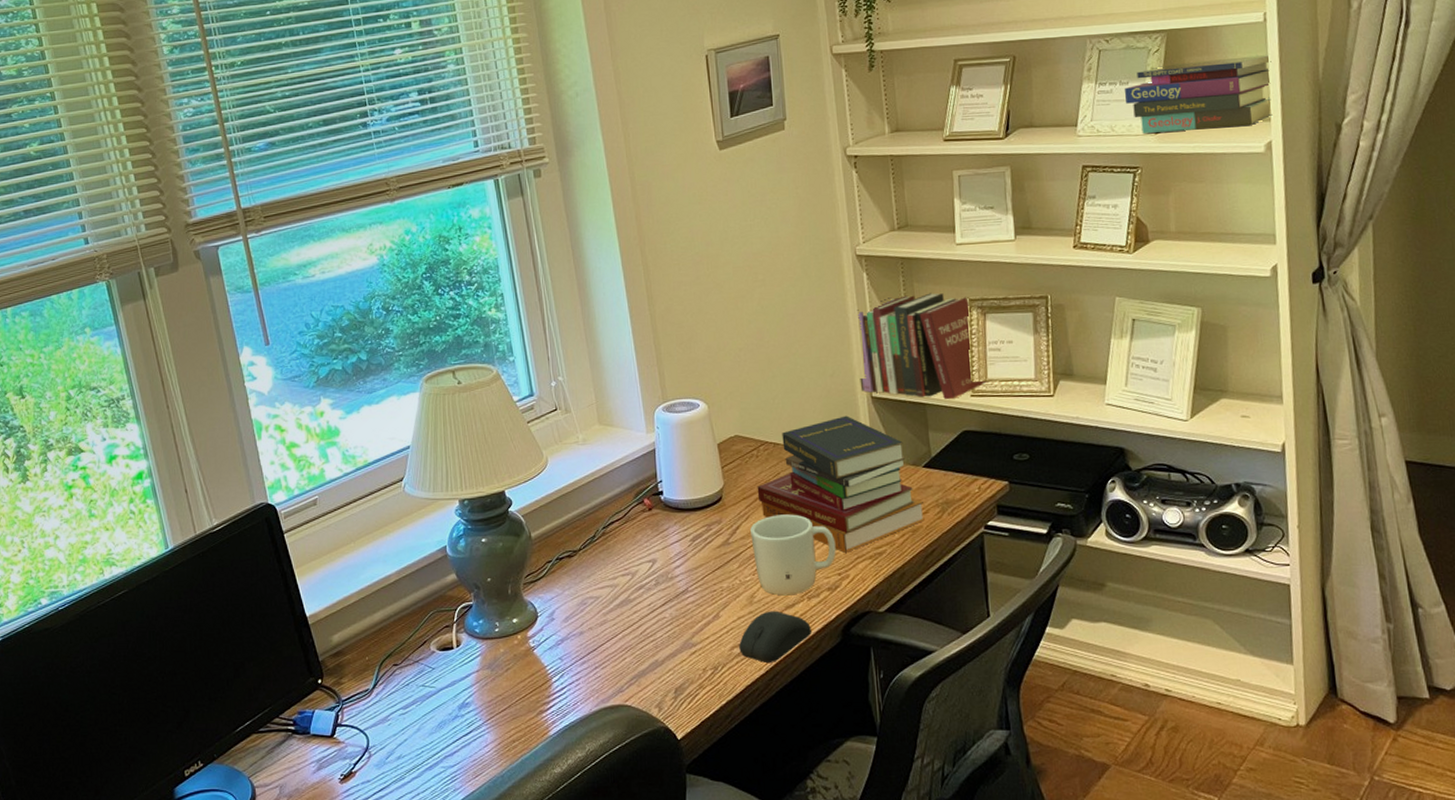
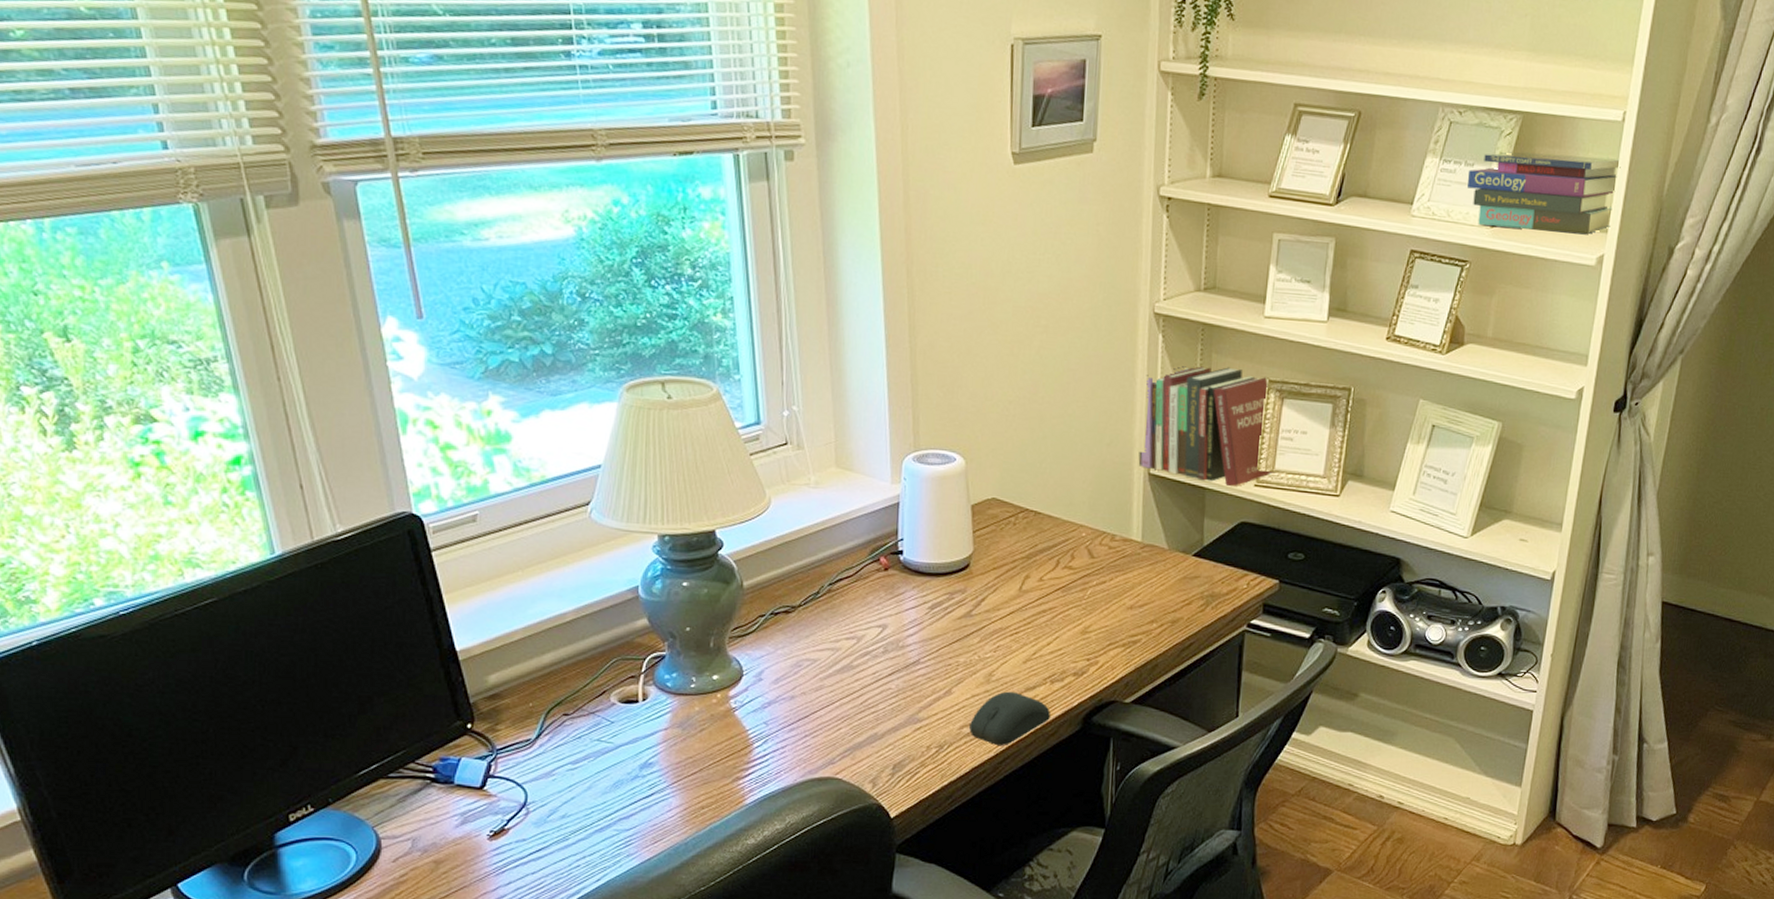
mug: present [750,514,836,596] -> none [996,590,1089,677]
books: present [757,415,925,553] -> none [1009,490,1188,638]

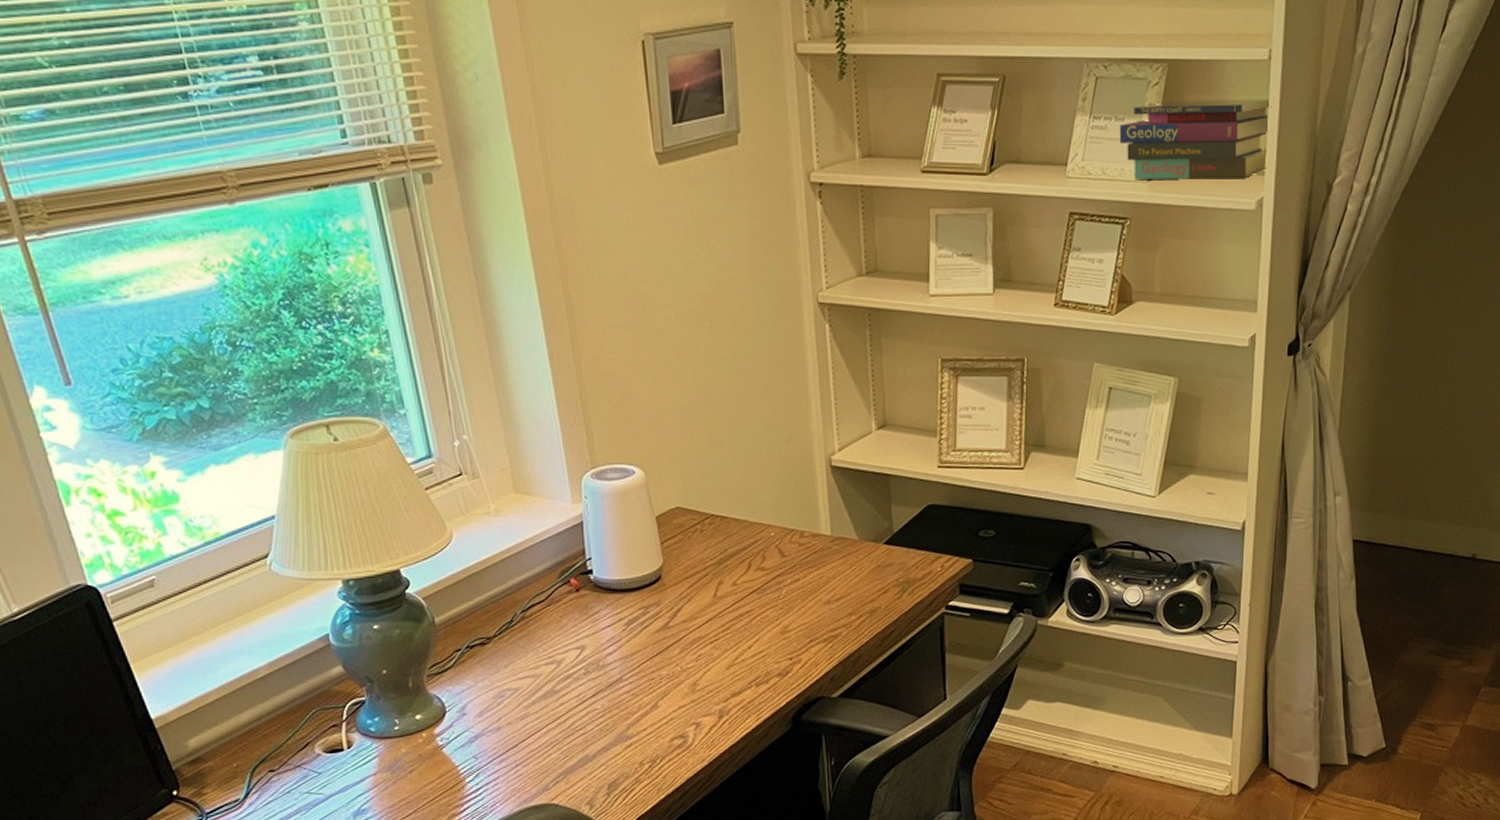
computer mouse: present [969,691,1050,745] -> none [680,698,759,754]
books: present [1138,366,1276,487] -> none [817,350,958,471]

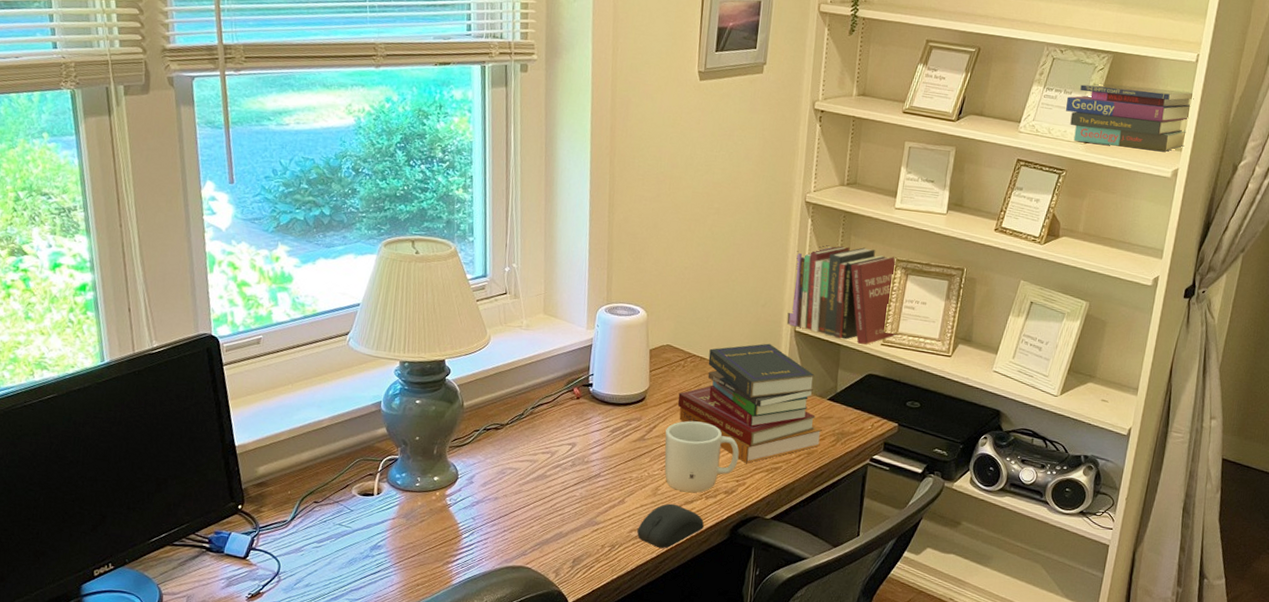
computer mouse: none [680,698,759,754] -> present [637,503,704,548]
mug: none [693,595,788,683] -> present [664,420,739,493]
books: none [701,486,883,636] -> present [677,343,822,463]
books: none [817,350,958,471] -> present [786,245,899,345]

